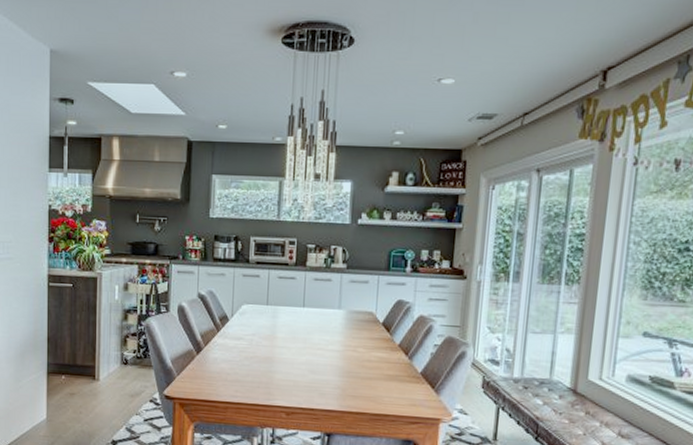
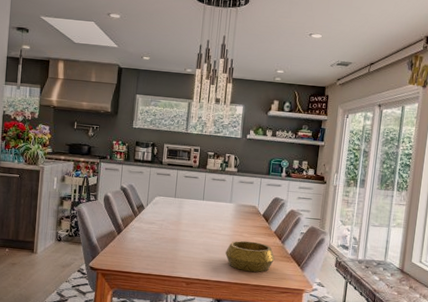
decorative bowl: none [335,357,401,398] -> present [225,240,275,272]

